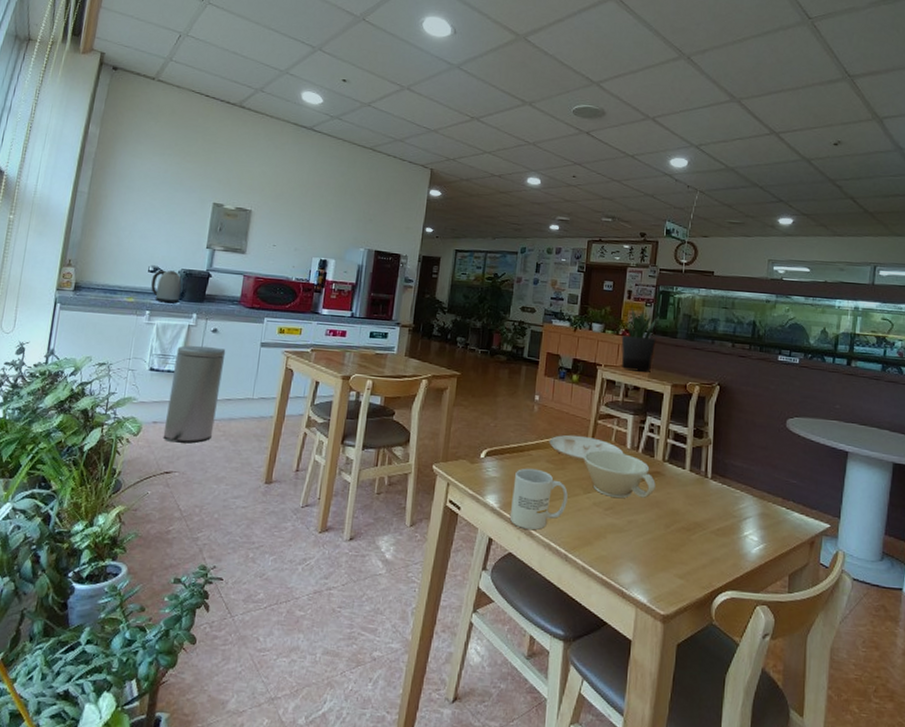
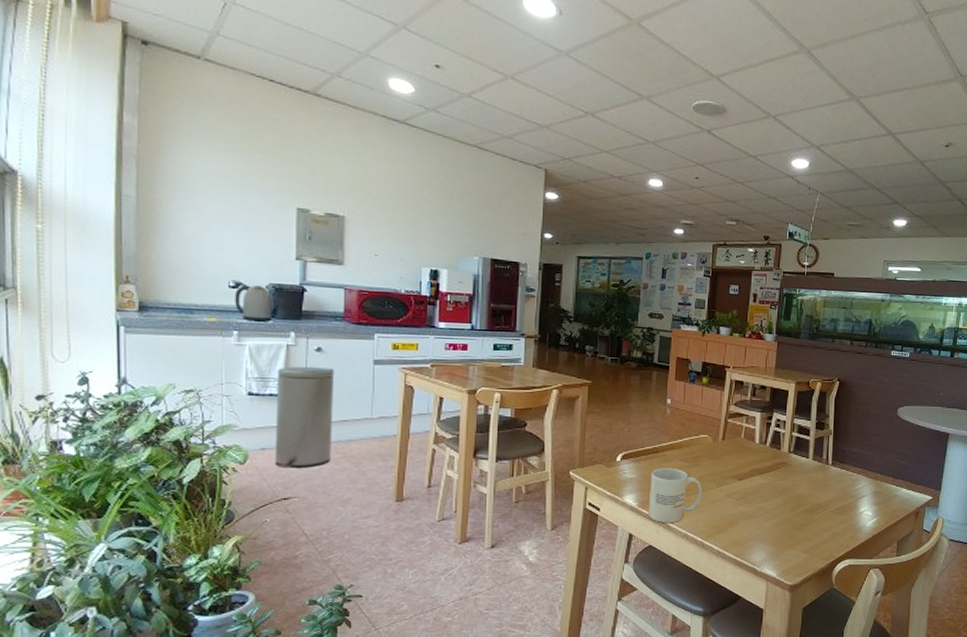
plate: present [549,434,624,462] -> none [682,434,753,458]
cup: present [583,450,656,498] -> none [716,447,782,488]
planter: present [621,308,657,372] -> none [748,310,781,372]

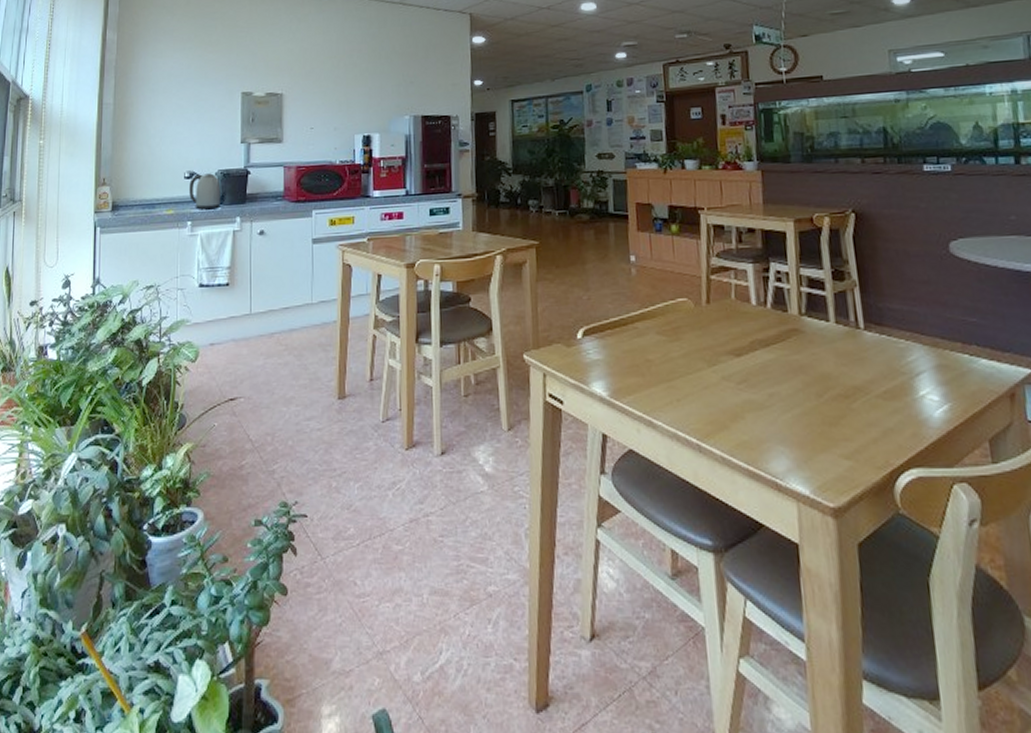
pedal bin: present [274,366,335,468] -> none [222,251,276,364]
mug: present [648,467,702,524] -> none [620,343,690,420]

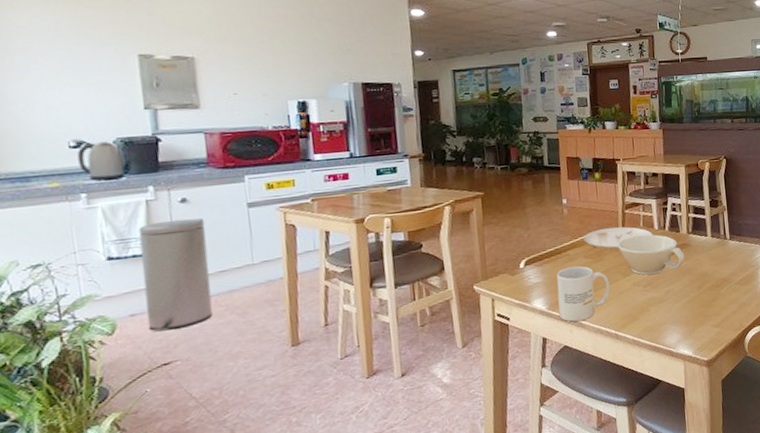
pedal bin: none [222,251,276,364] -> present [138,218,213,333]
mug: none [620,343,690,420] -> present [556,266,610,322]
plate: none [655,296,750,328] -> present [583,226,653,251]
cup: none [700,311,796,367] -> present [617,234,685,275]

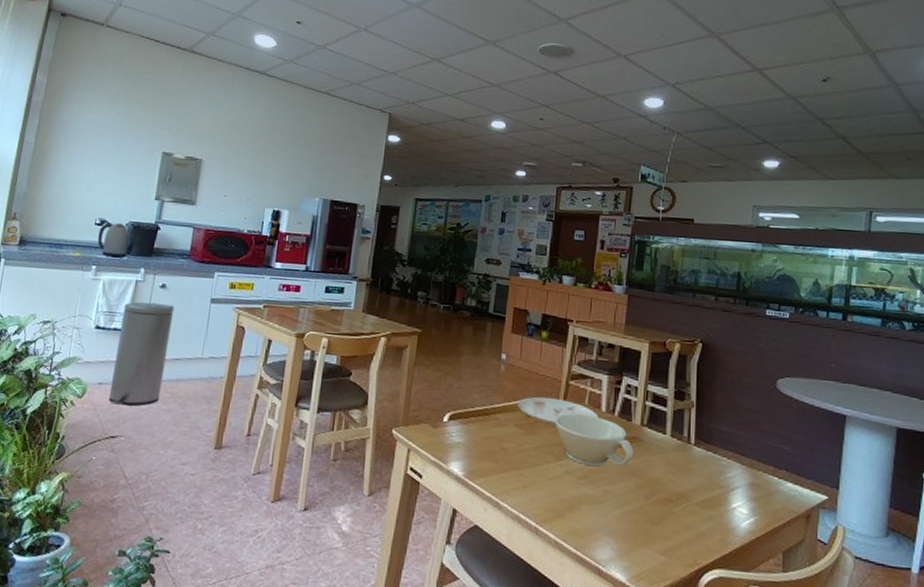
mug: present [556,266,610,322] -> none [475,432,538,501]

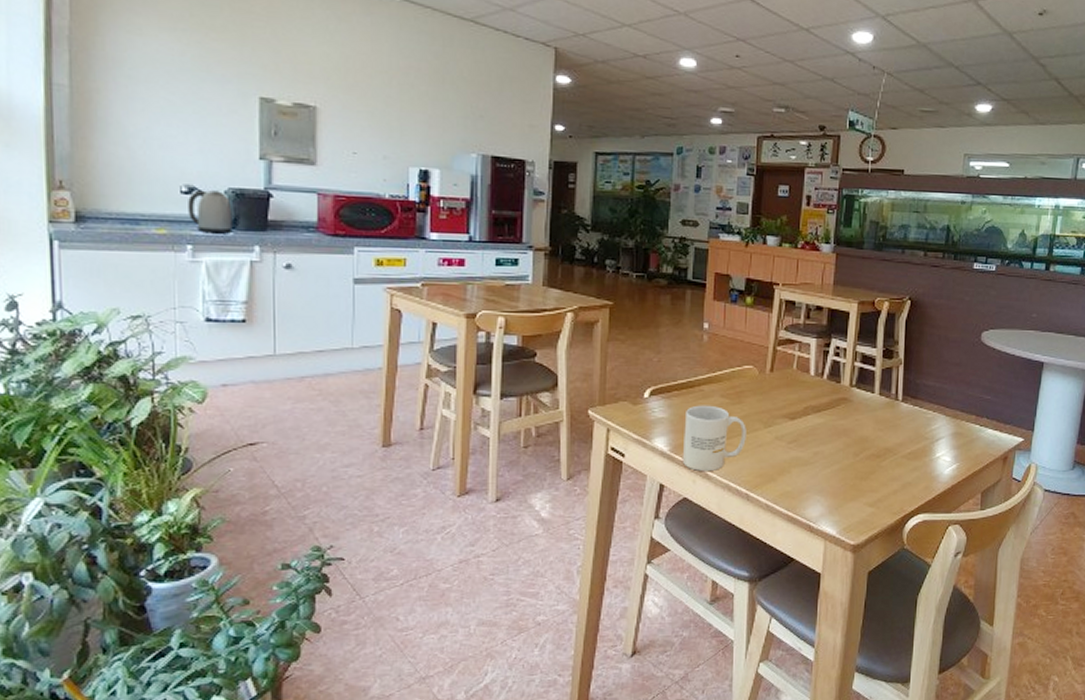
pedal bin: present [108,301,175,406] -> none [238,286,308,407]
mug: none [475,432,538,501] -> present [682,405,746,472]
plate: present [517,396,599,426] -> none [722,364,808,393]
cup: present [555,413,634,466] -> none [763,380,843,429]

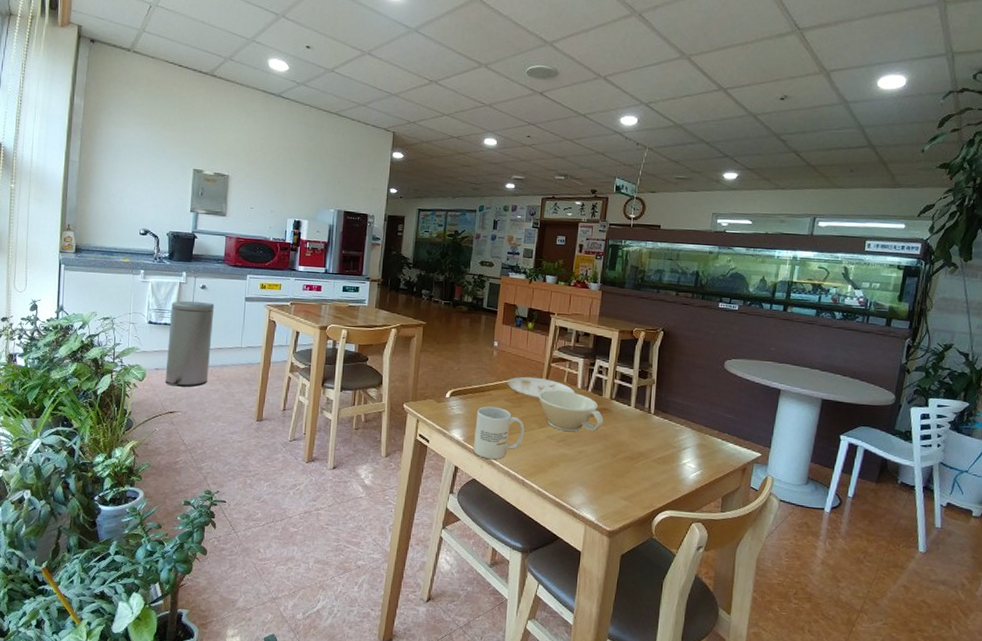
kettle: present [188,190,233,234] -> none [143,232,171,263]
pedal bin: none [238,286,308,407] -> present [165,300,215,387]
plate: none [722,364,808,393] -> present [507,376,575,400]
cup: none [763,380,843,429] -> present [538,390,604,431]

